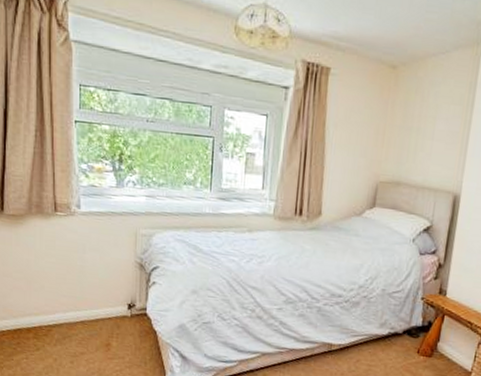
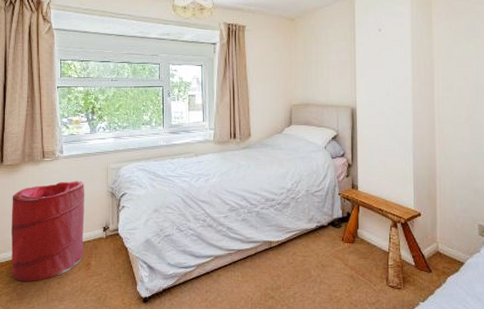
laundry hamper: none [14,243,107,358] -> present [11,181,85,282]

